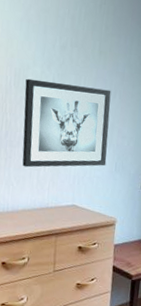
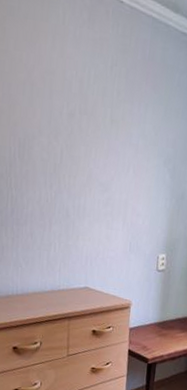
wall art: present [22,78,111,168] -> none [30,150,125,248]

